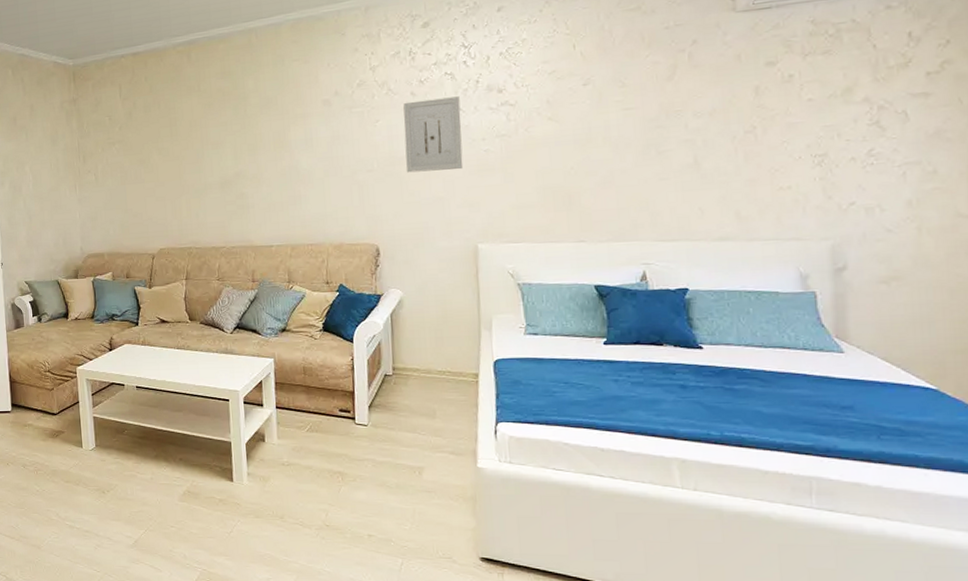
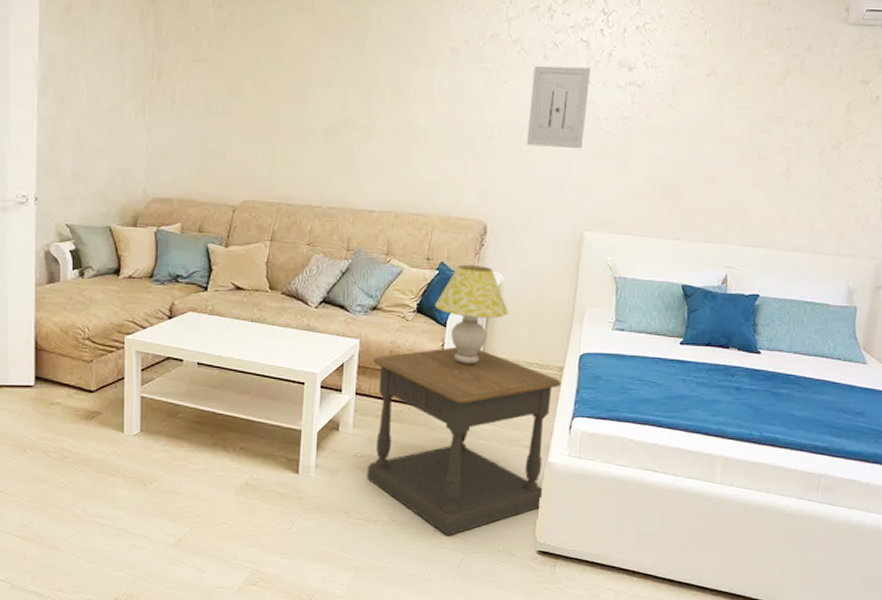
side table: none [288,361,479,540] -> present [367,347,561,535]
table lamp: none [340,284,412,376] -> present [435,265,508,365]

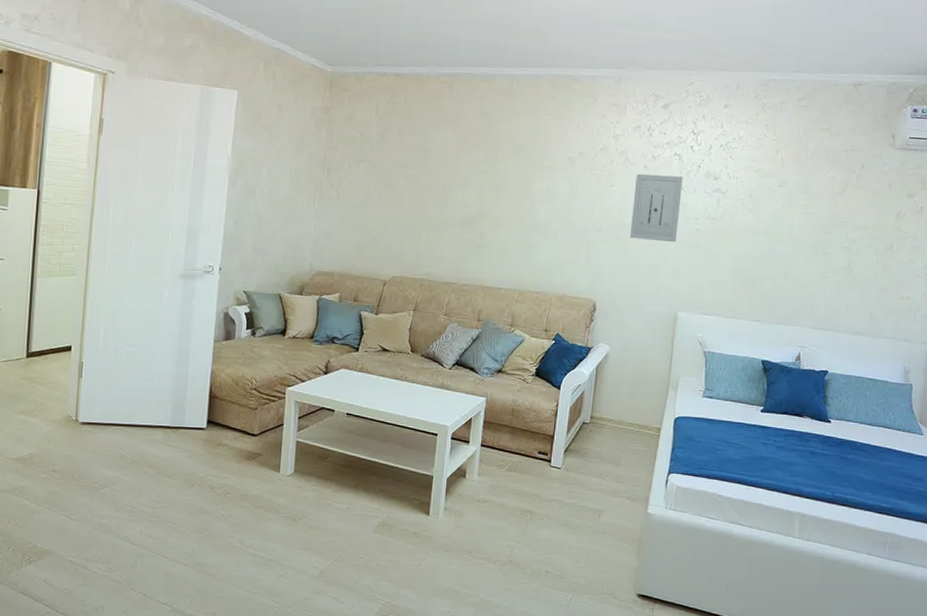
side table: present [367,347,561,535] -> none [488,407,659,577]
table lamp: present [435,265,508,365] -> none [551,336,613,423]

